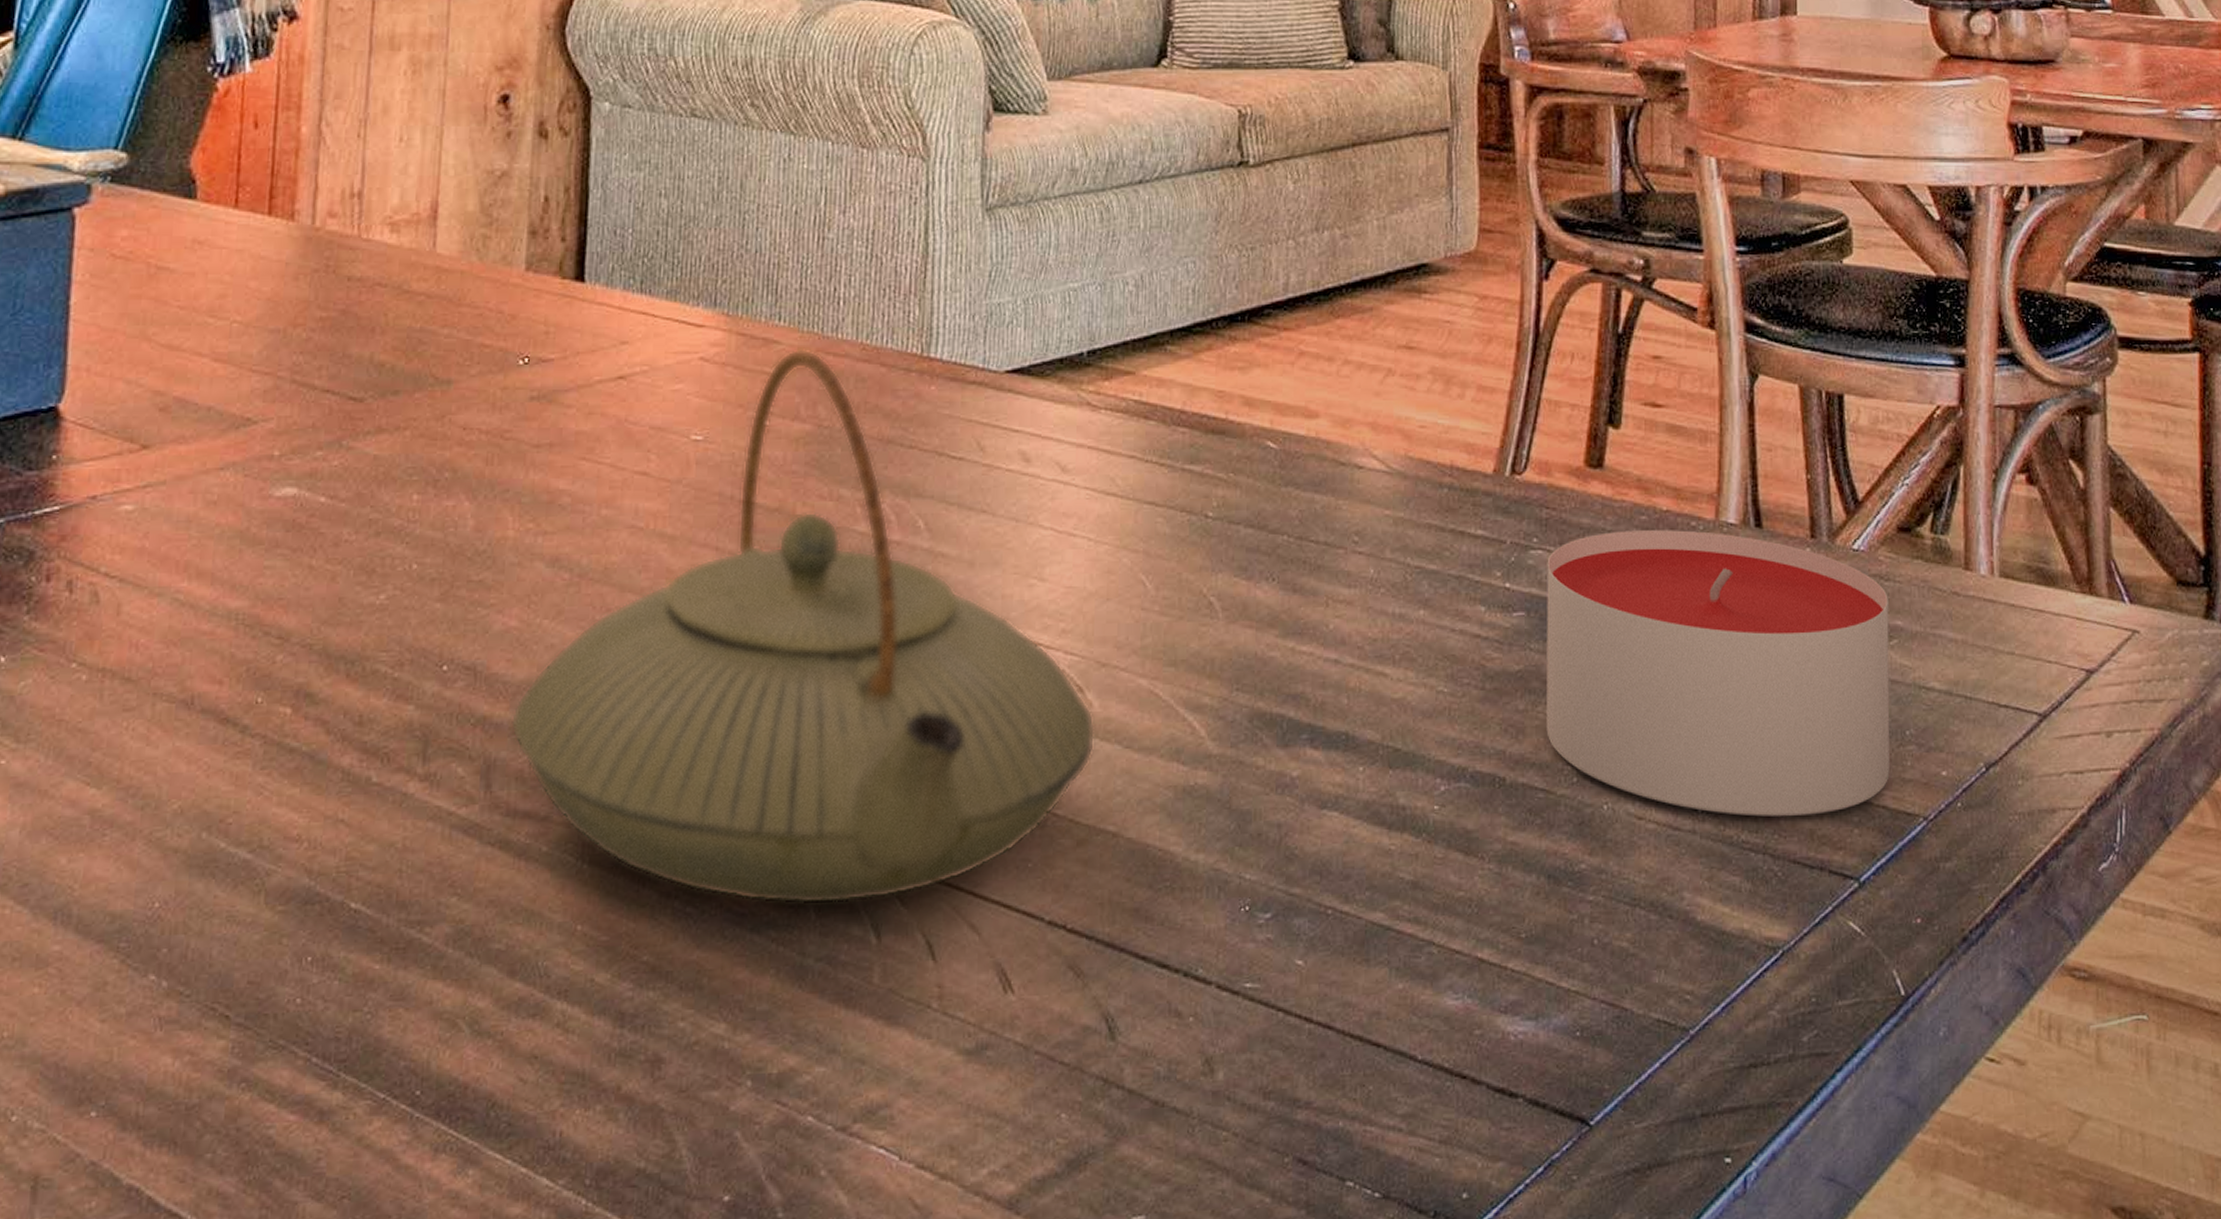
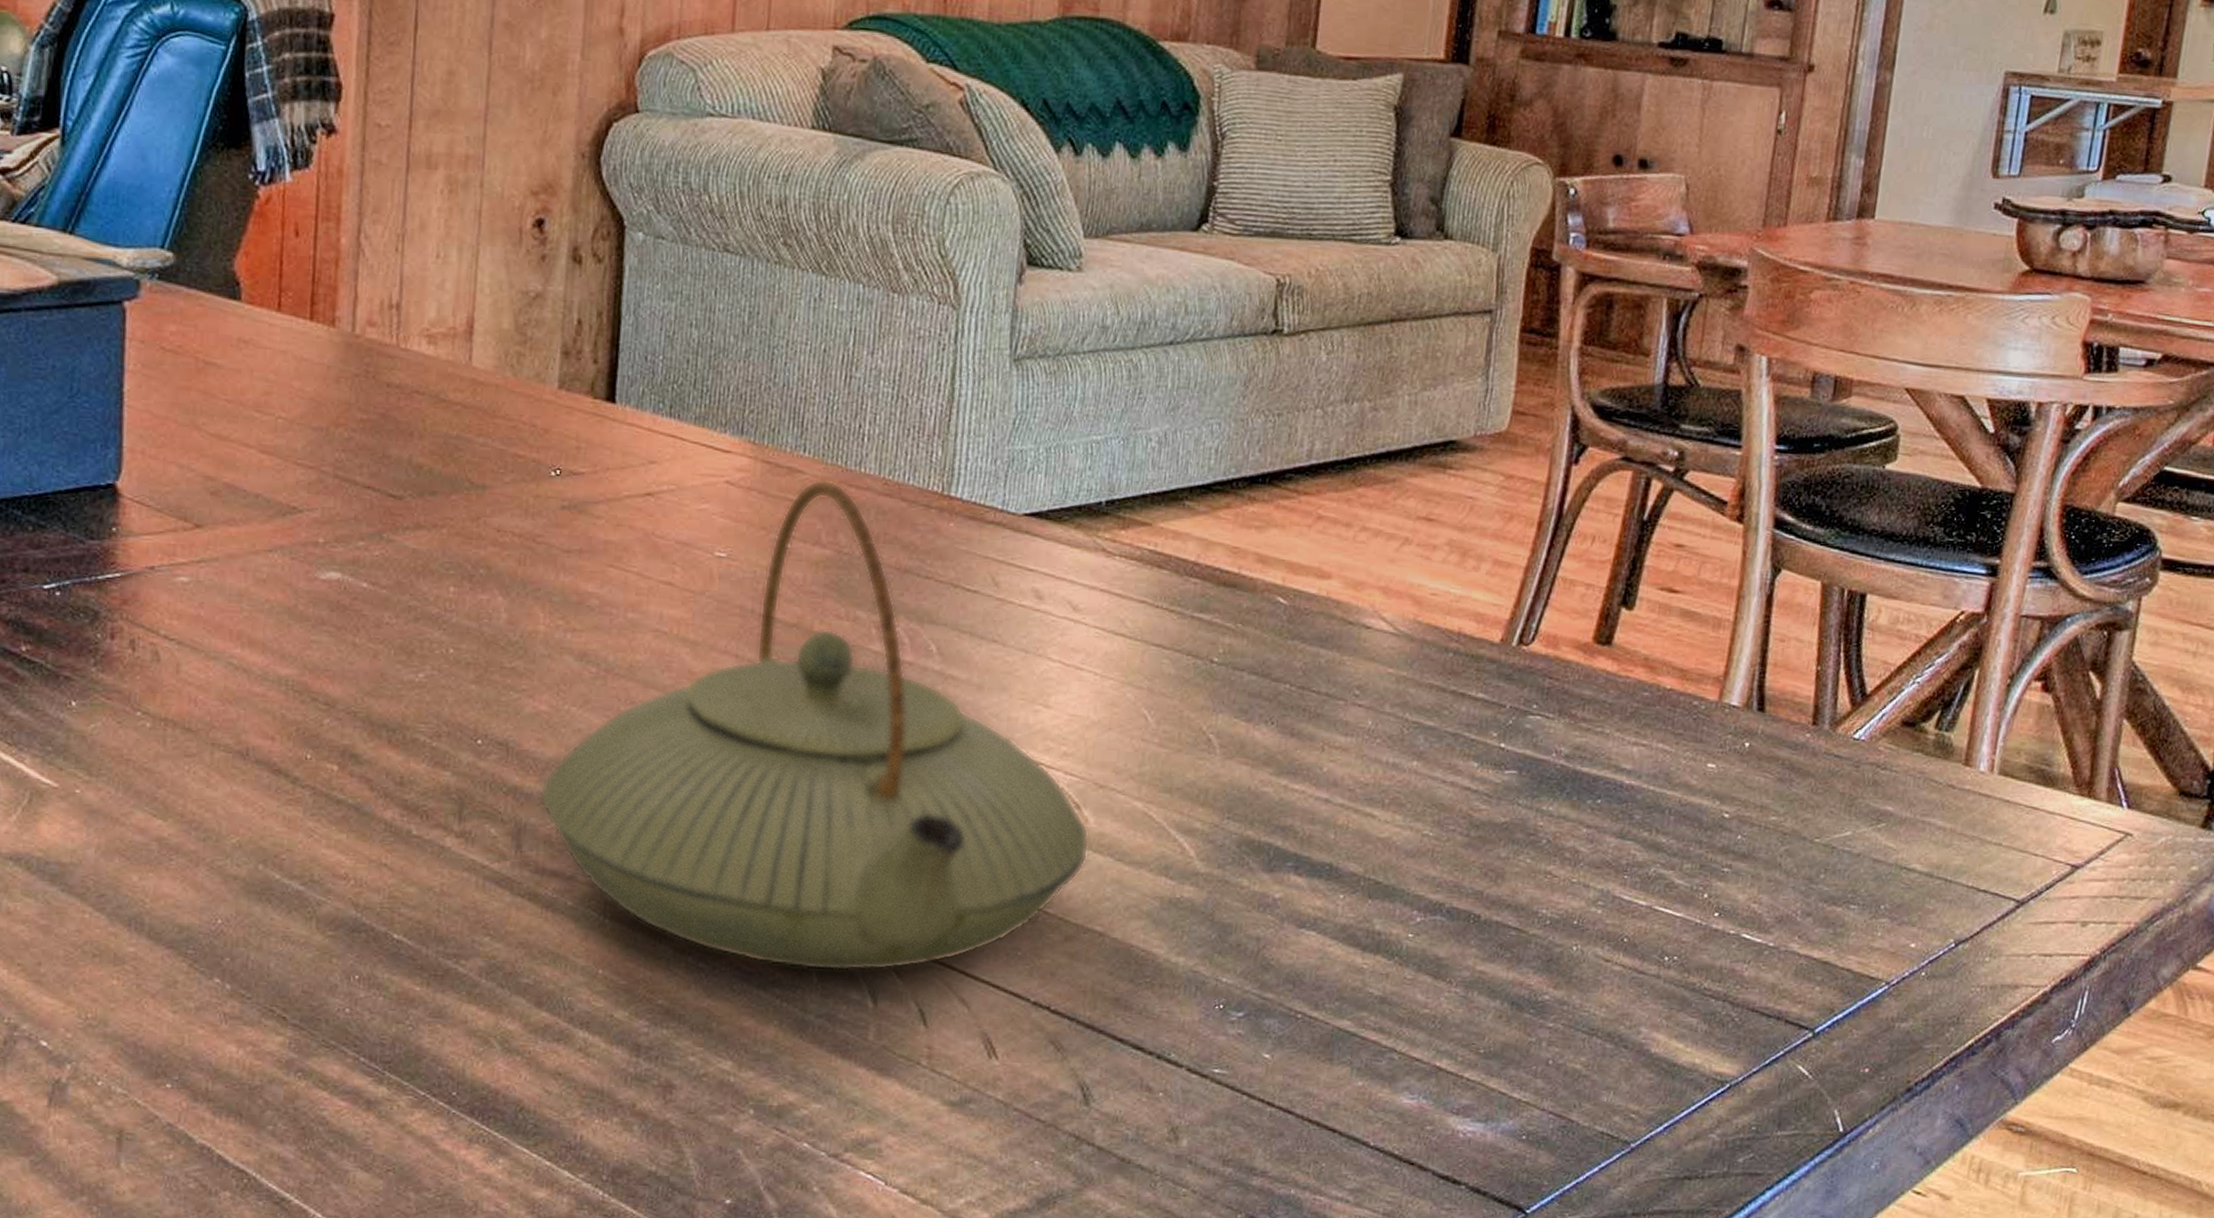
candle: present [1546,530,1890,817] -> none [1525,704,1883,972]

